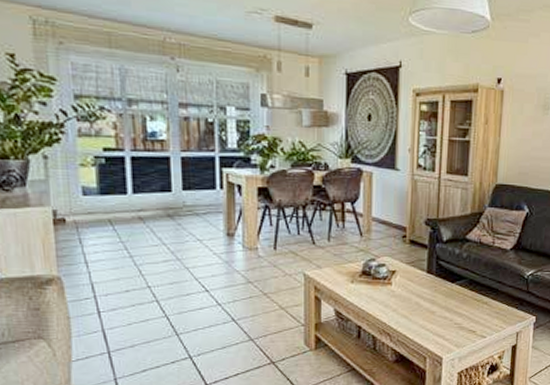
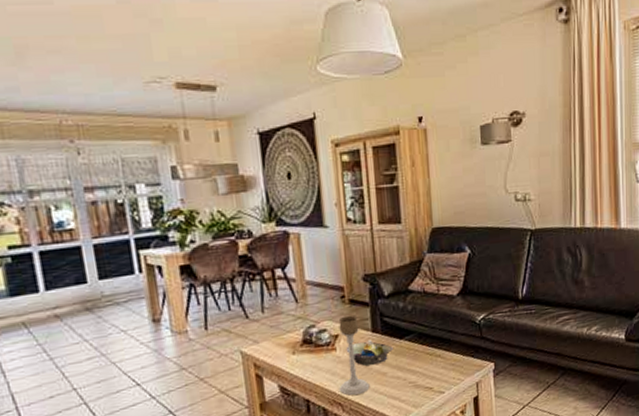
candle holder: none [389,254,418,329] -> present [338,315,370,396]
decorative bowl: none [400,279,444,302] -> present [346,339,393,366]

